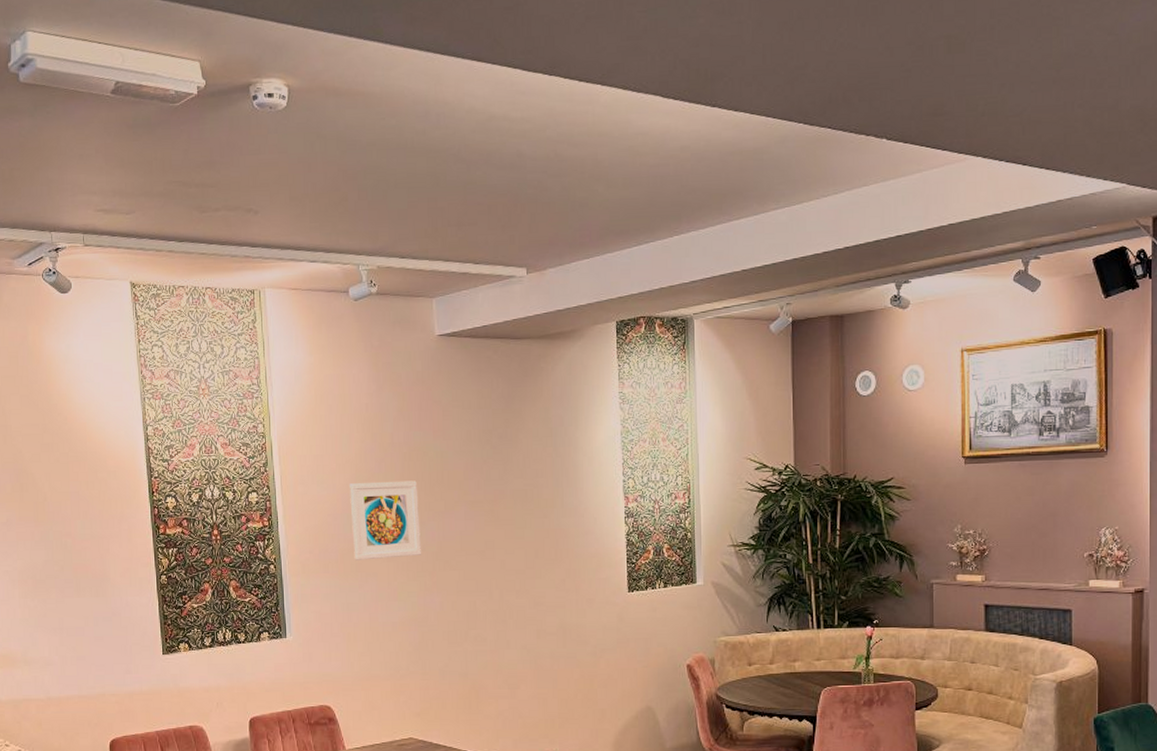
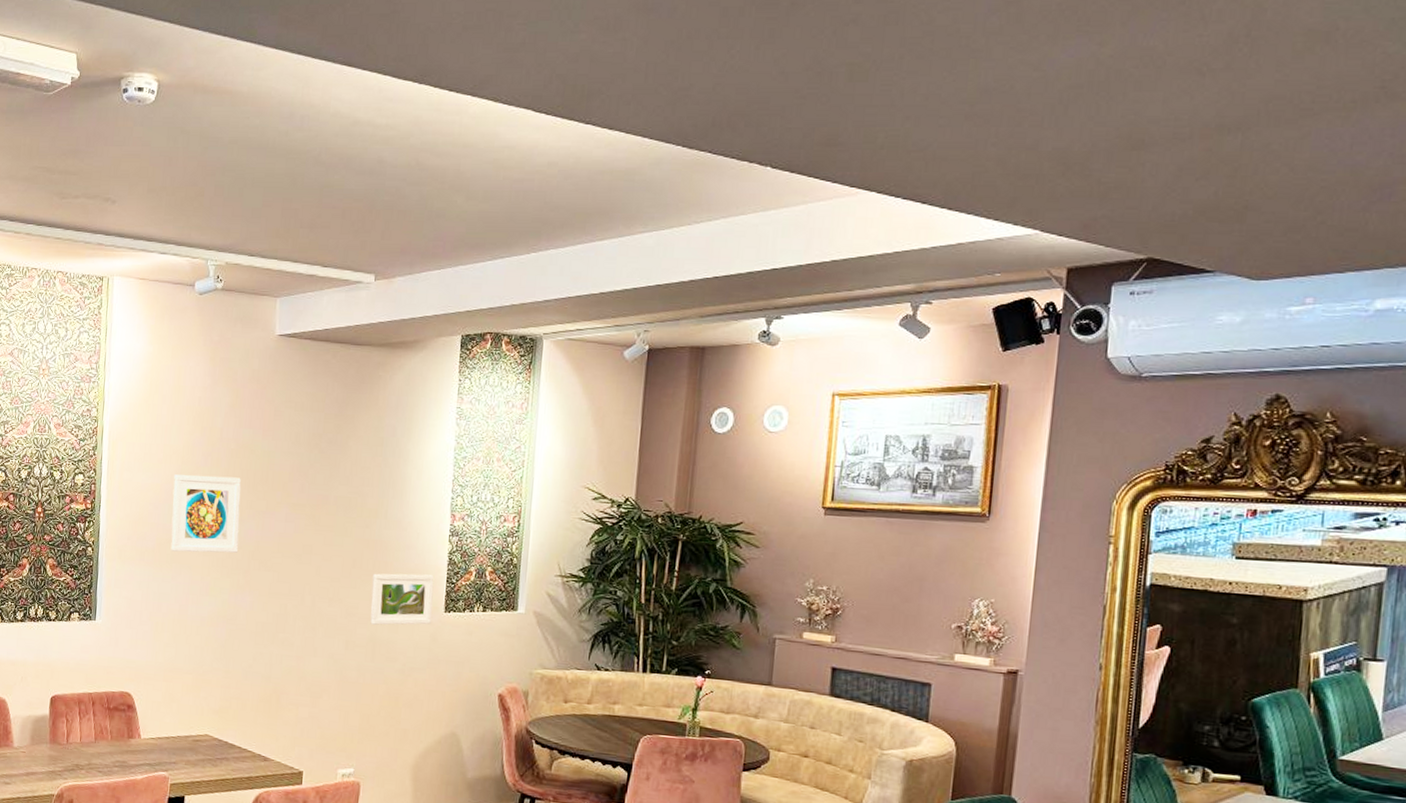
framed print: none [556,556,617,611] -> present [370,573,434,625]

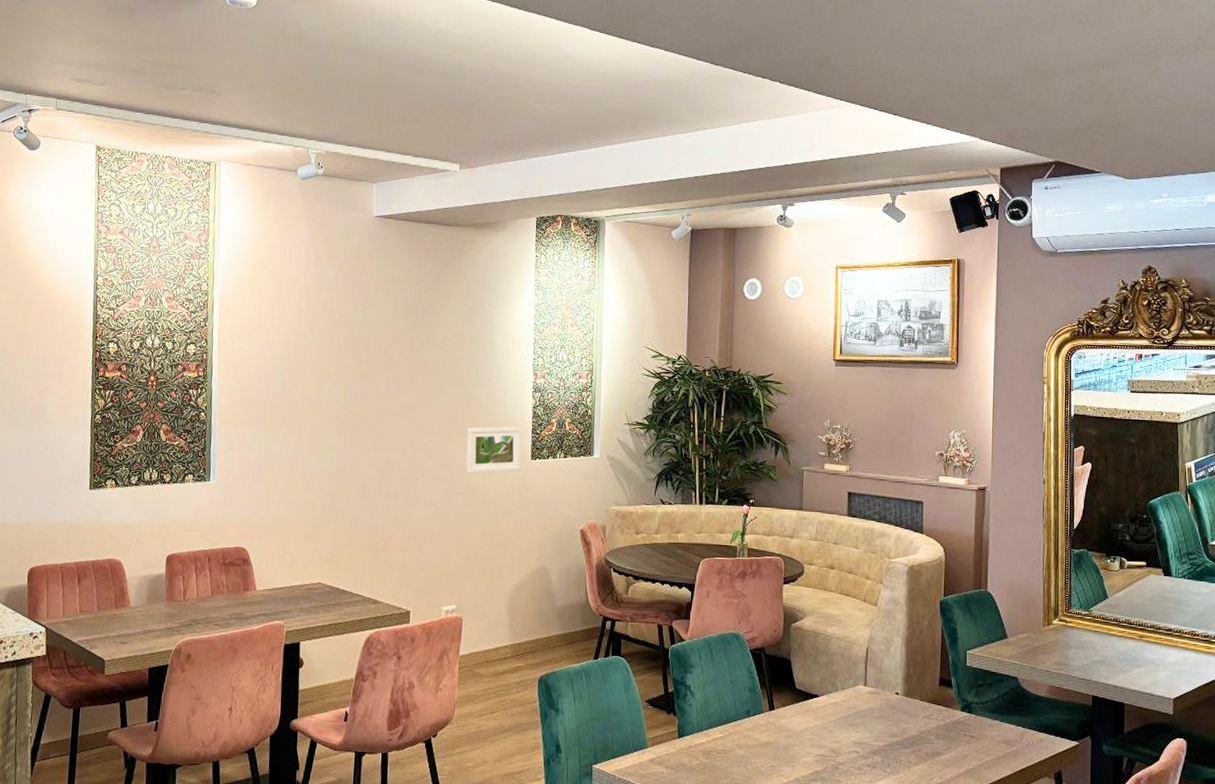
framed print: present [170,474,241,553] -> none [281,343,346,414]

